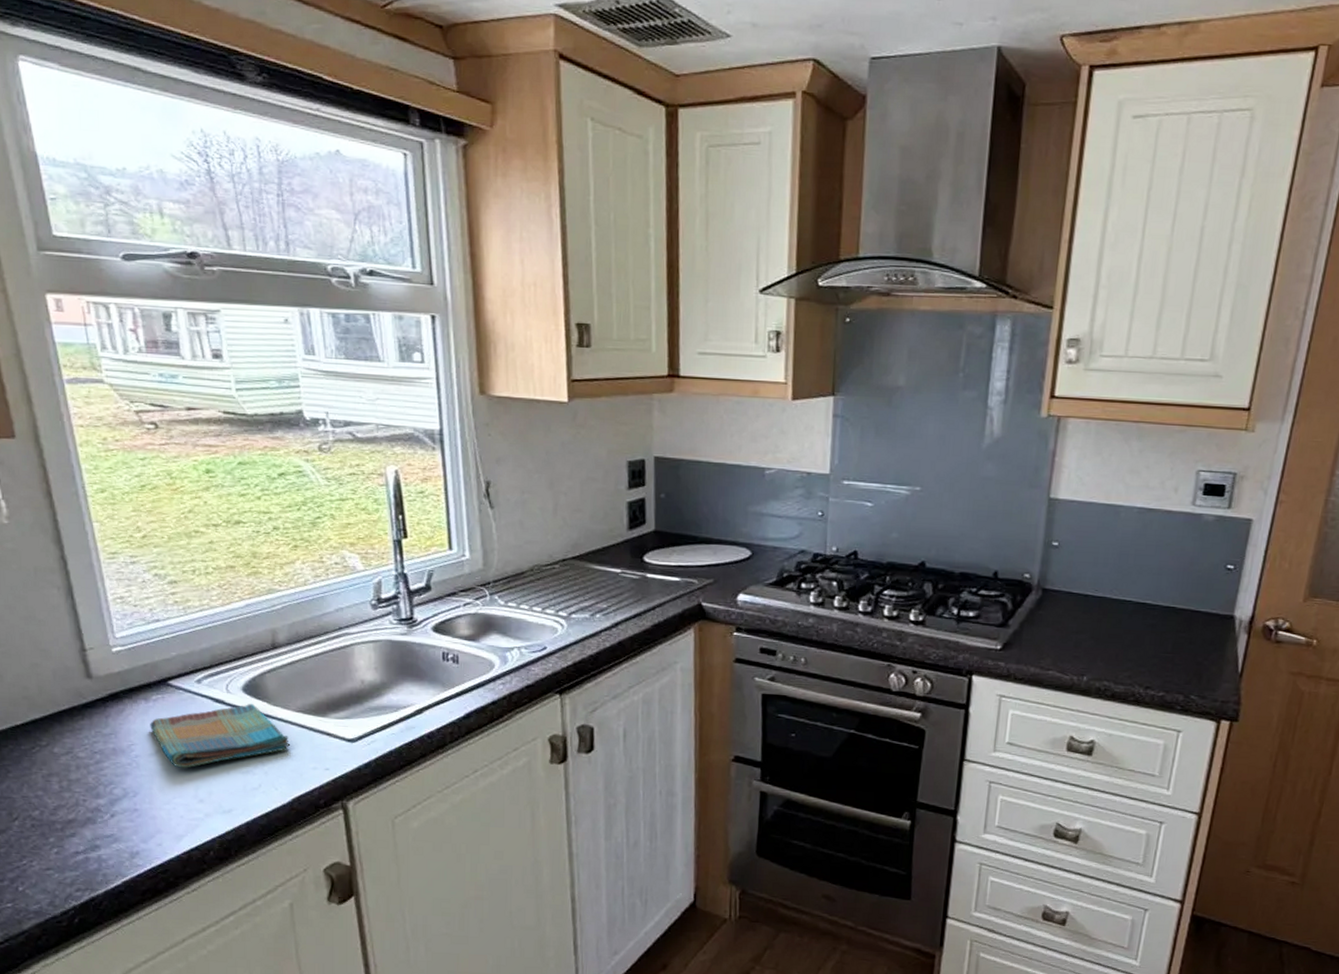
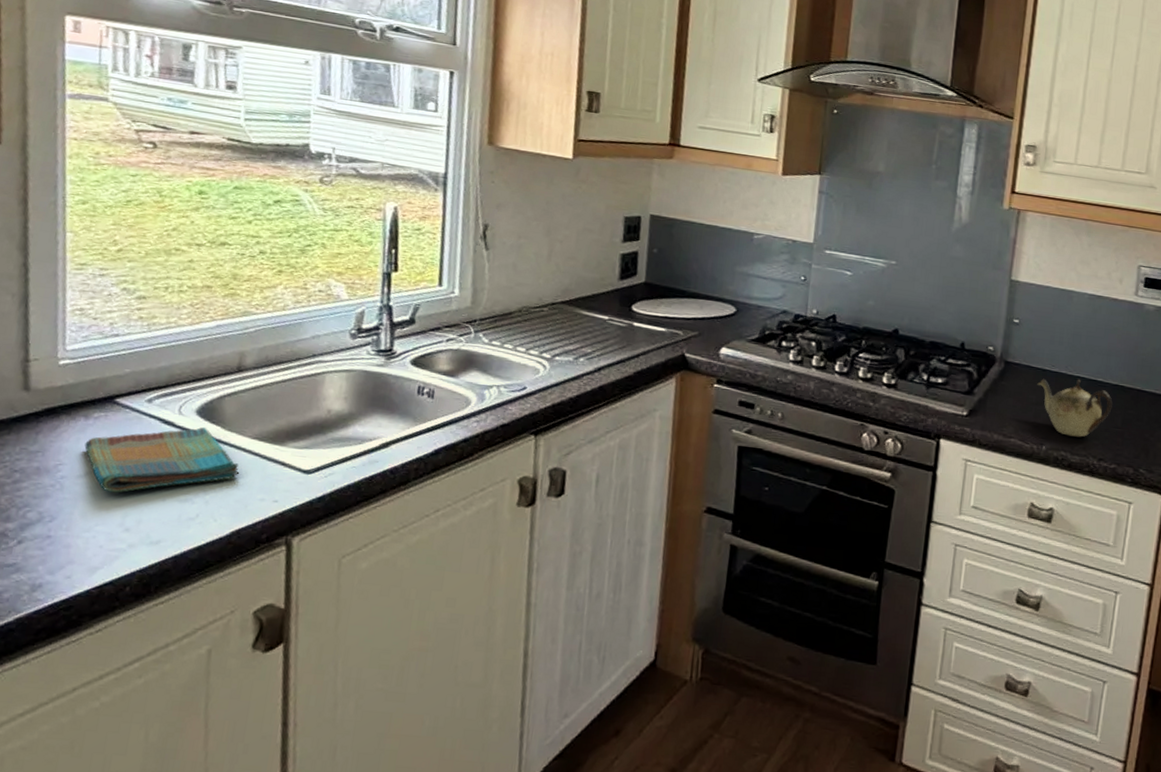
teapot: none [1078,603,1163,665] -> present [1037,378,1113,437]

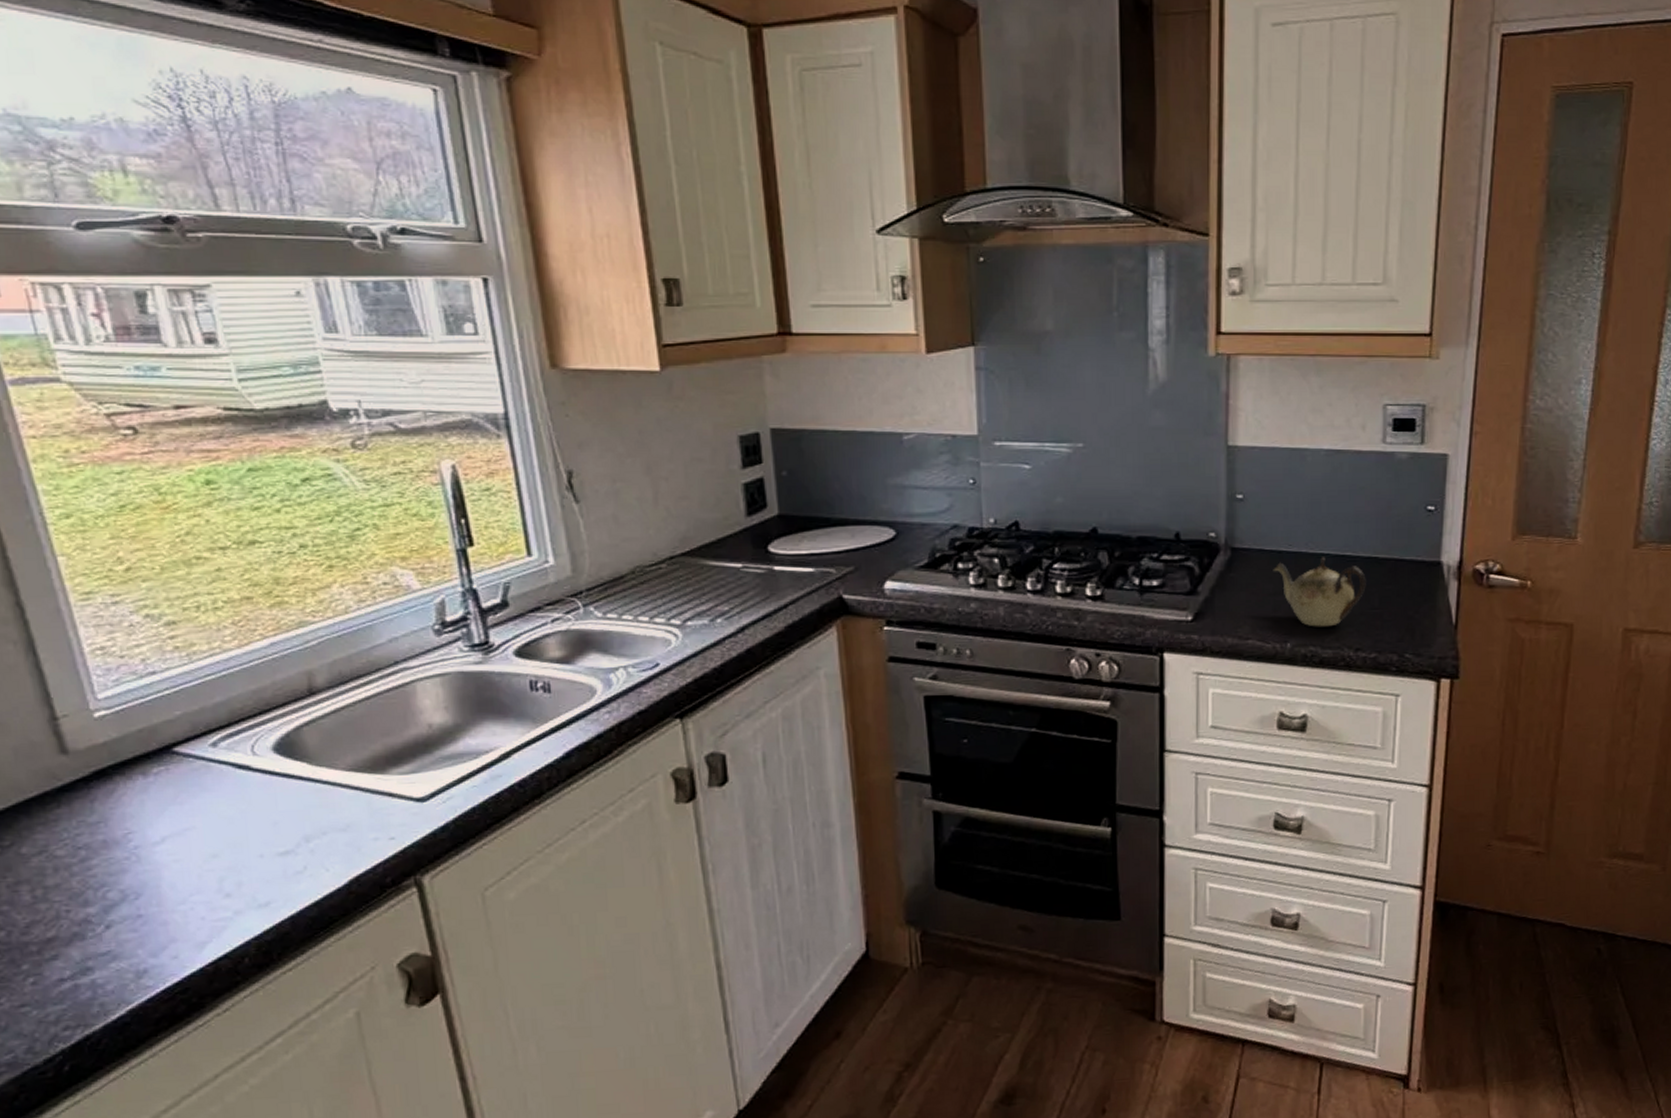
dish towel: present [84,426,240,493] -> none [151,765,342,856]

